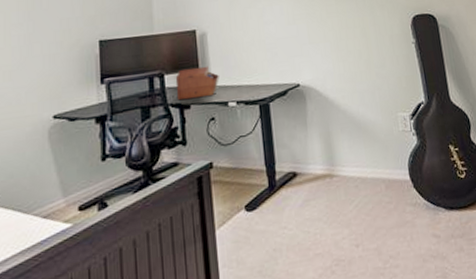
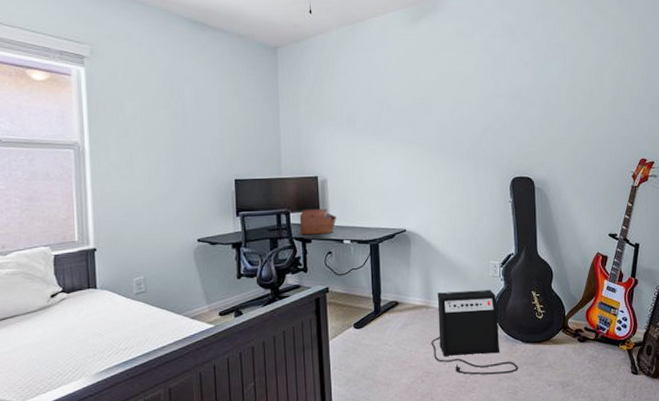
amplifier: none [339,147,445,258] -> present [431,289,518,375]

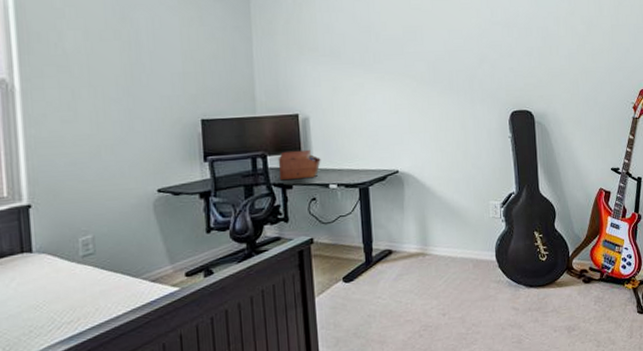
amplifier: present [431,289,518,375] -> none [429,232,522,325]

